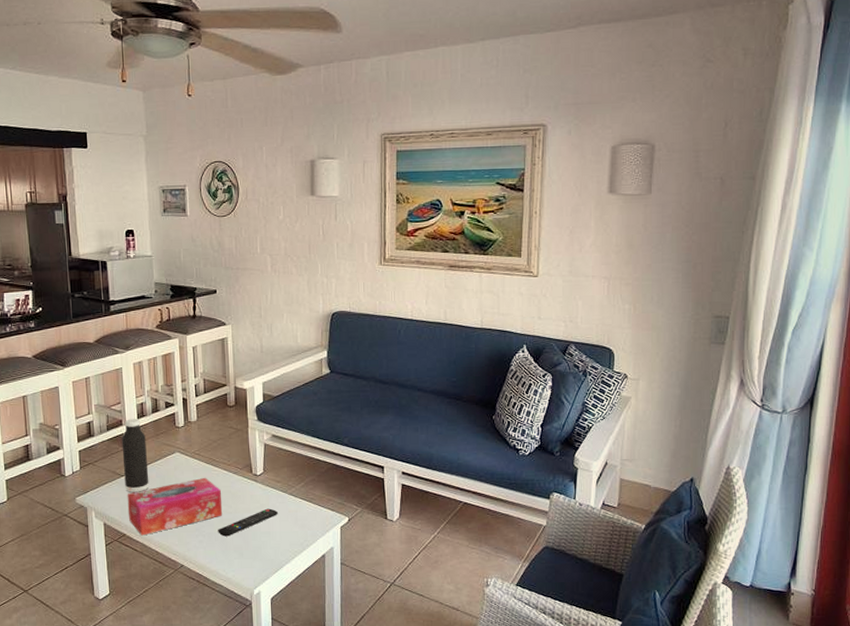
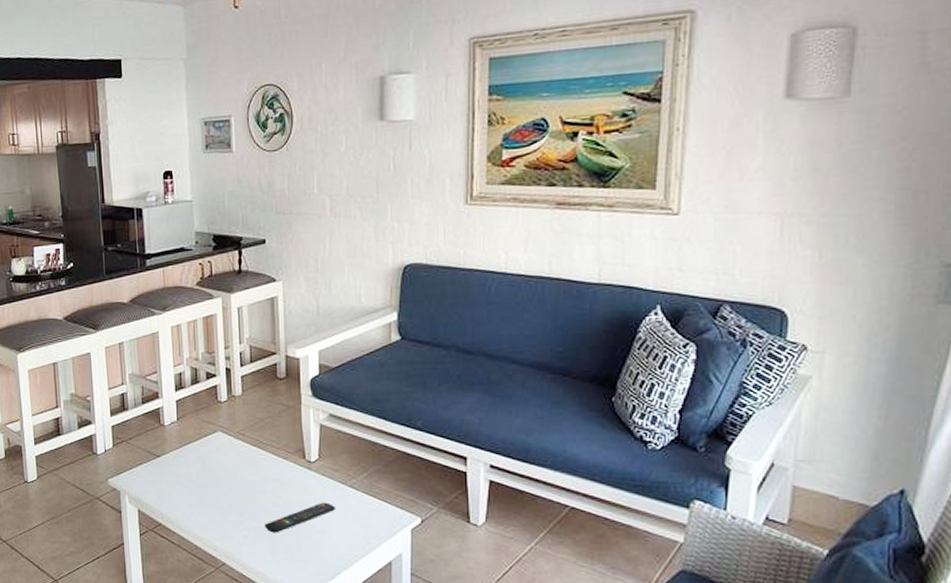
water bottle: present [121,419,149,492] -> none [157,391,188,476]
tissue box: present [127,477,222,536] -> none [163,461,269,527]

